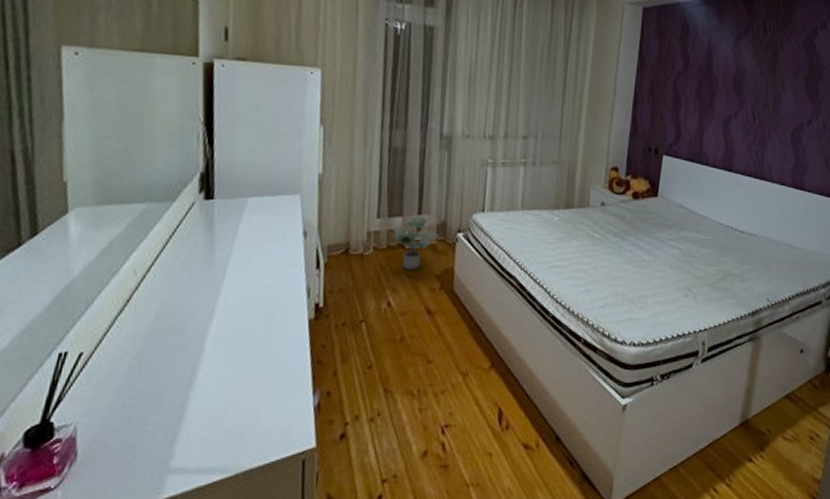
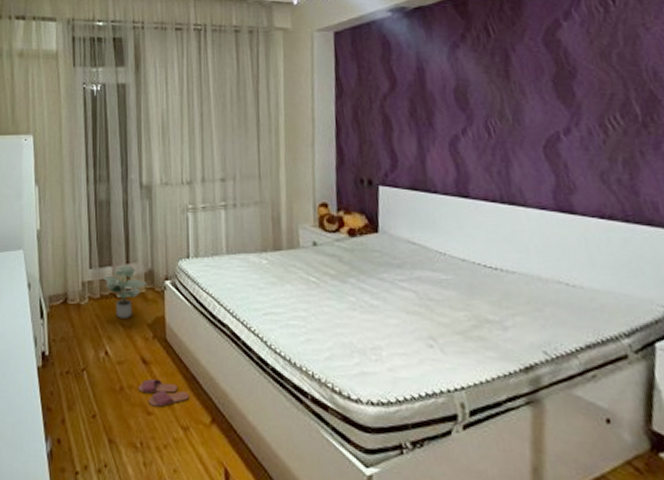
slippers: none [419,329,471,355] -> present [137,379,189,407]

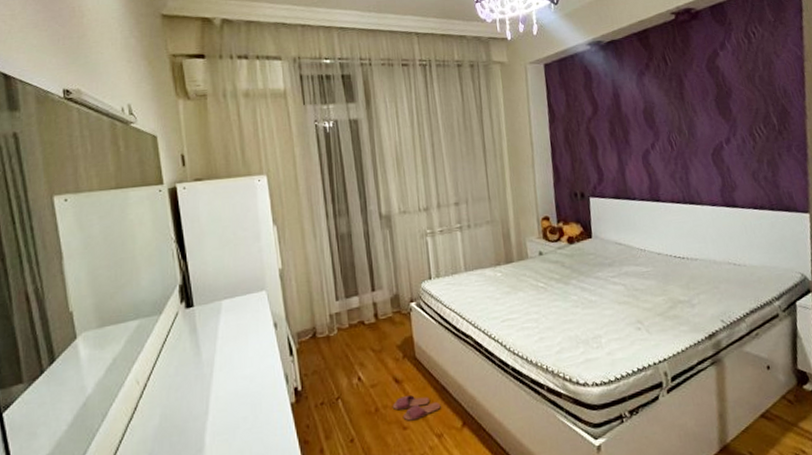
potted plant: present [103,265,147,319] -> none [350,293,394,344]

